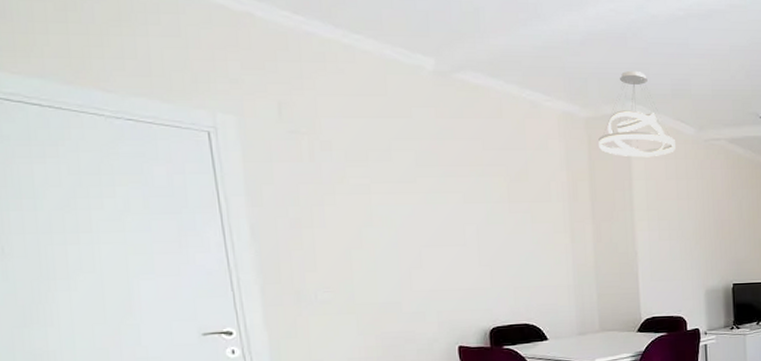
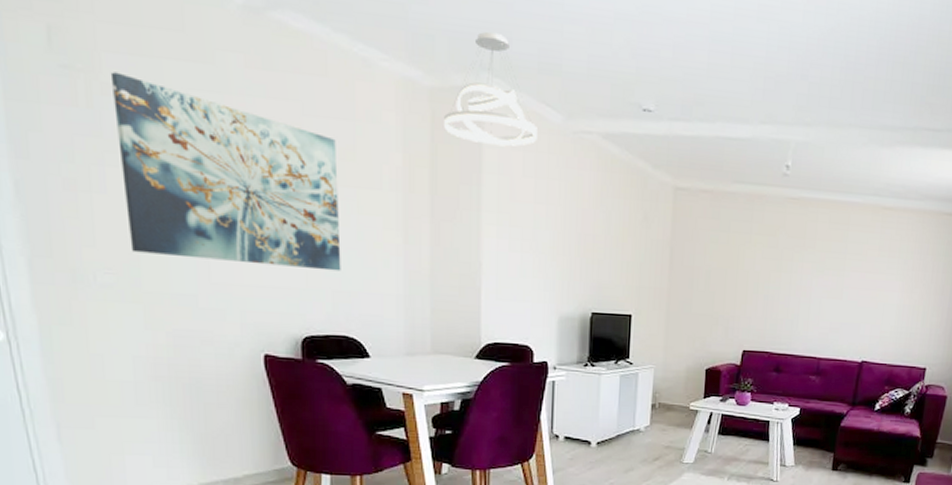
wall art: none [328,132,520,273] -> present [110,72,341,272]

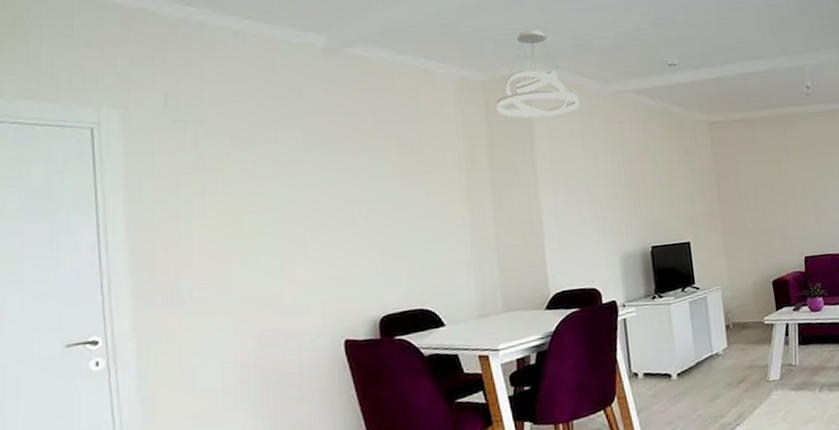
wall art: present [110,72,341,272] -> none [214,118,414,266]

